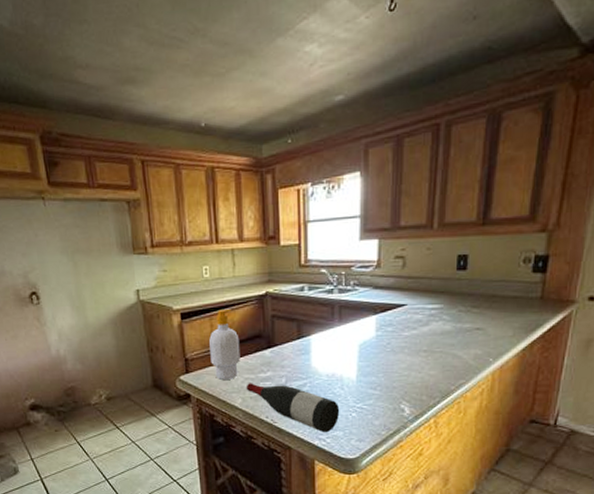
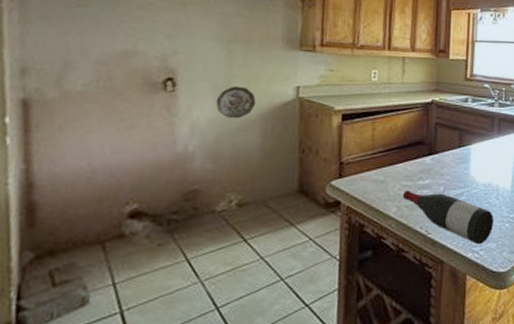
decorative plate: none [72,294,105,325] -> present [215,86,256,119]
soap bottle: present [209,310,240,380] -> none [368,114,401,186]

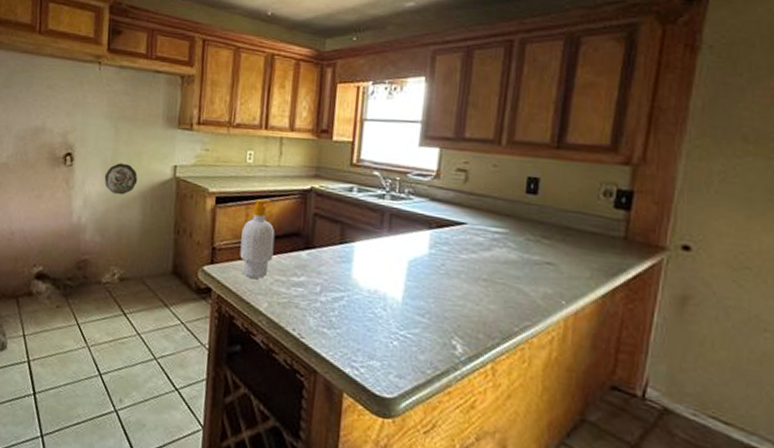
soap bottle: none [368,114,401,186] -> present [239,199,275,279]
wine bottle: present [402,190,494,245] -> none [274,286,380,361]

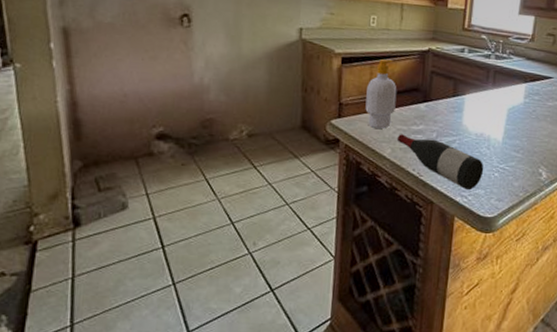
decorative plate: present [104,163,138,195] -> none [226,25,263,56]
wine bottle: none [274,286,380,361] -> present [396,134,484,191]

